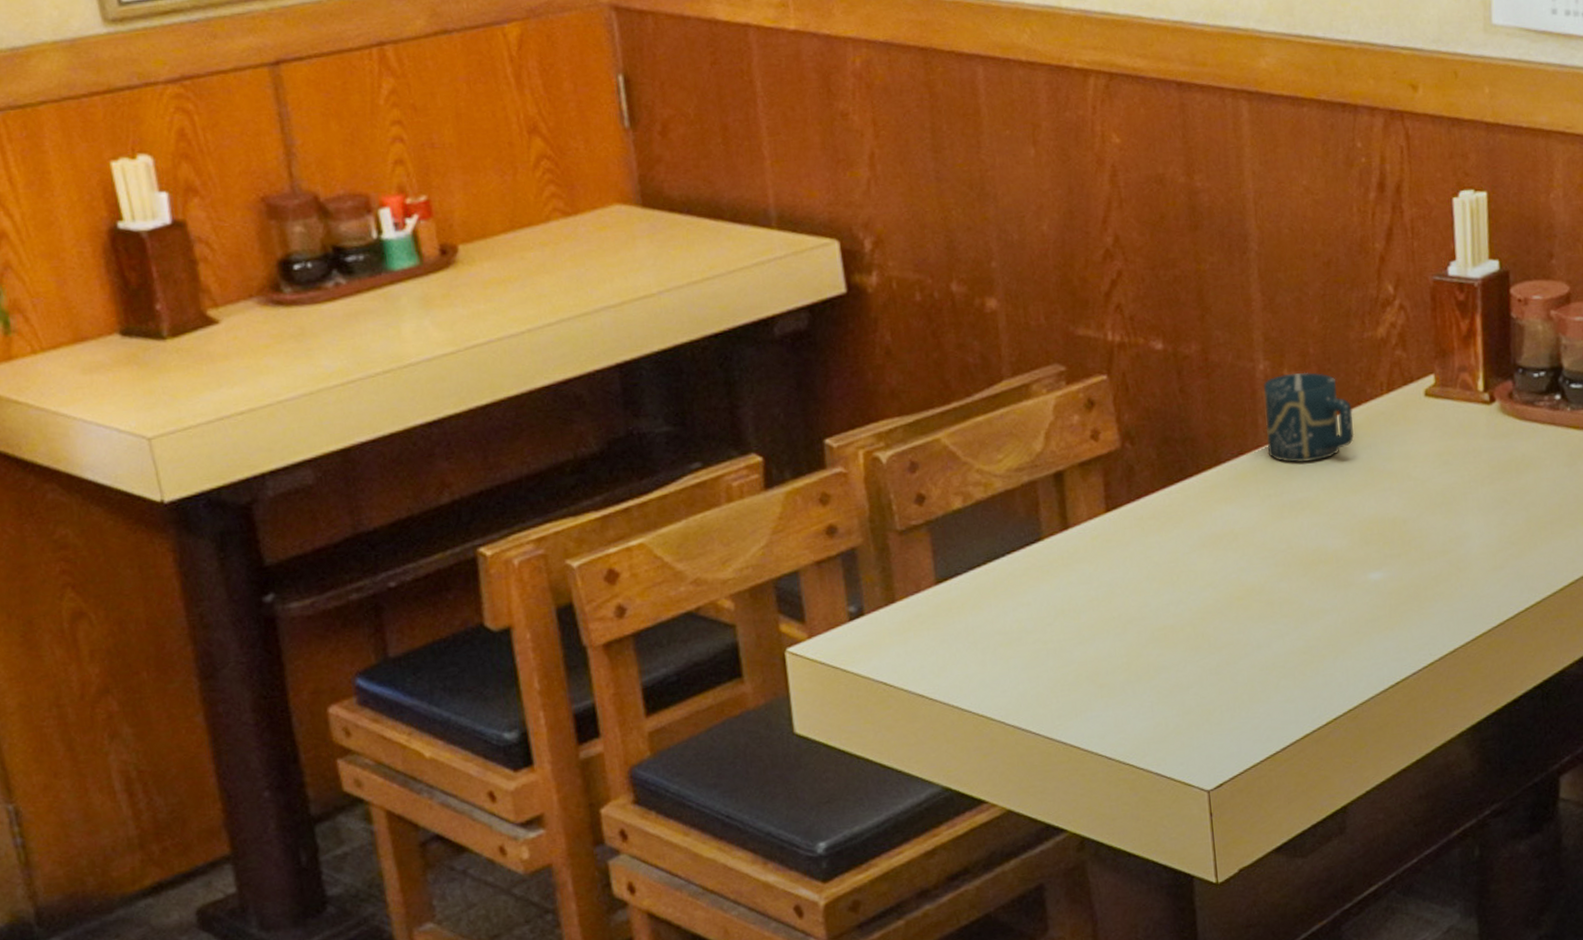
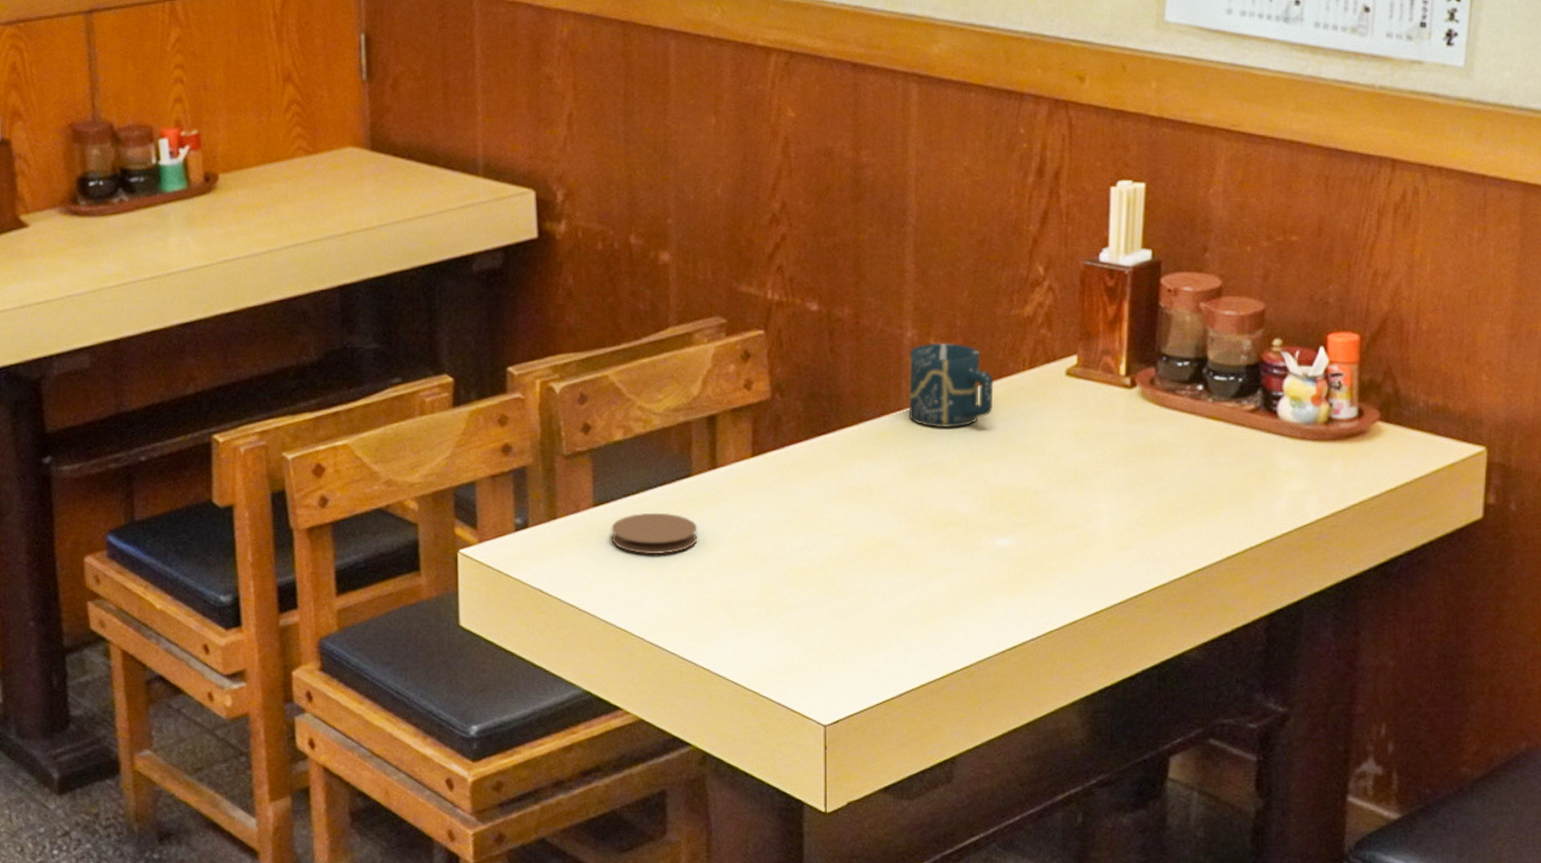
coaster: none [957,583,1055,630] -> present [611,512,698,555]

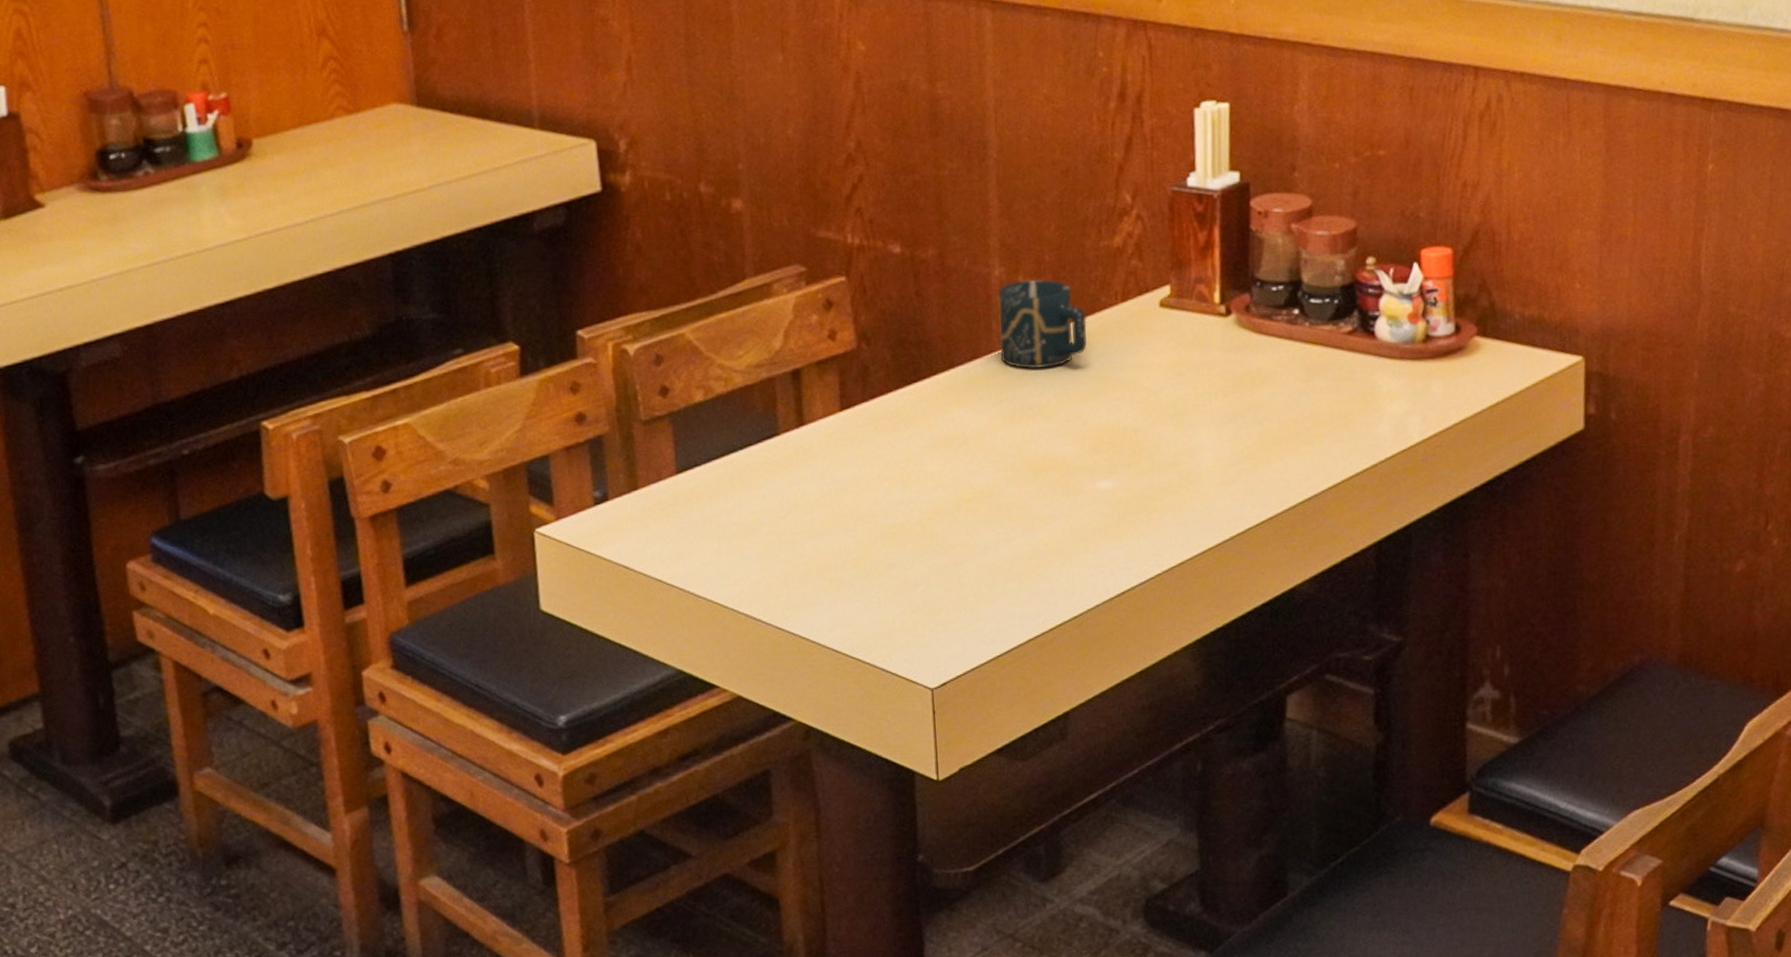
coaster: present [611,512,698,555] -> none [696,476,788,521]

